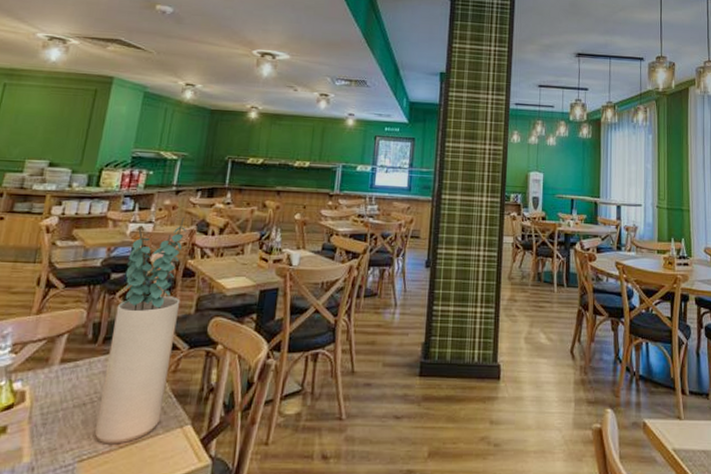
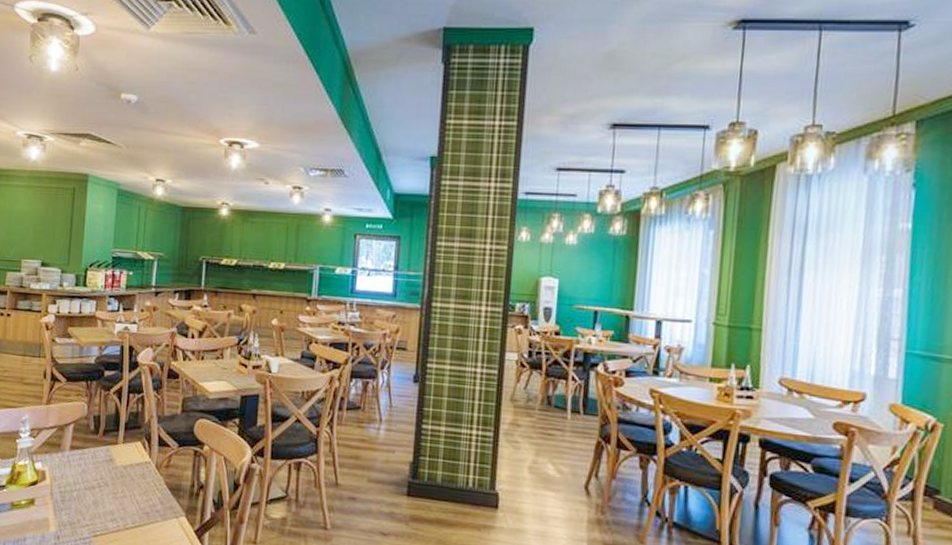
vase: present [94,217,187,444] -> none [104,319,169,526]

